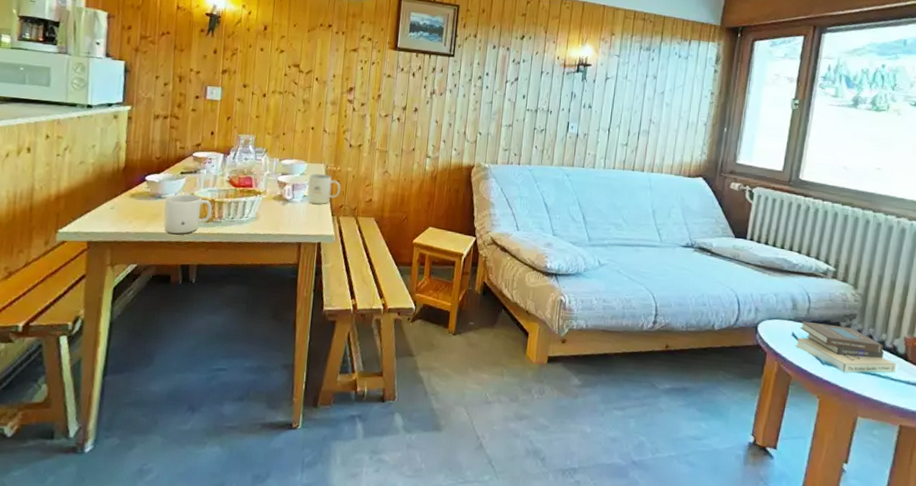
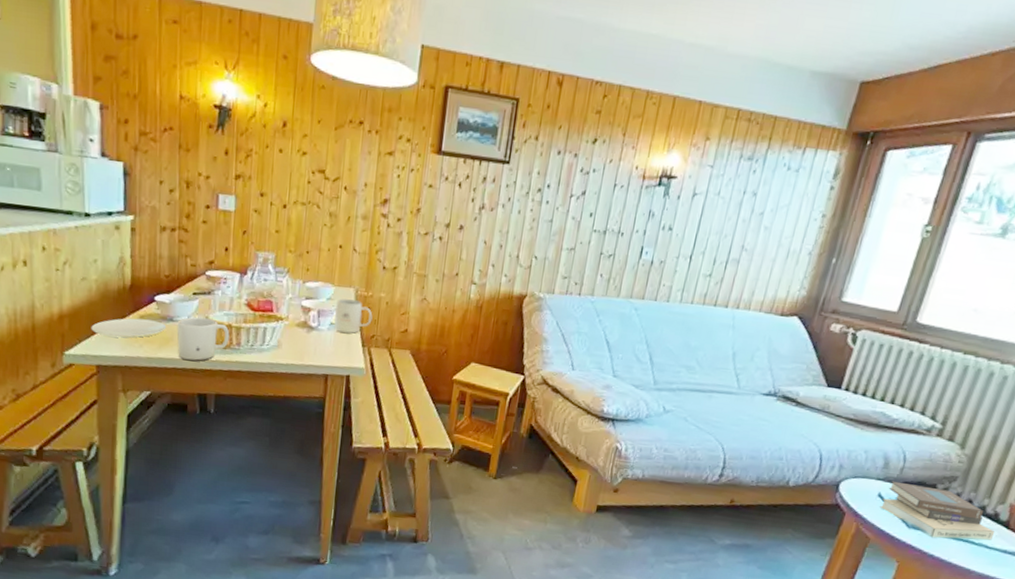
plate: none [85,197,155,216] -> present [91,318,167,338]

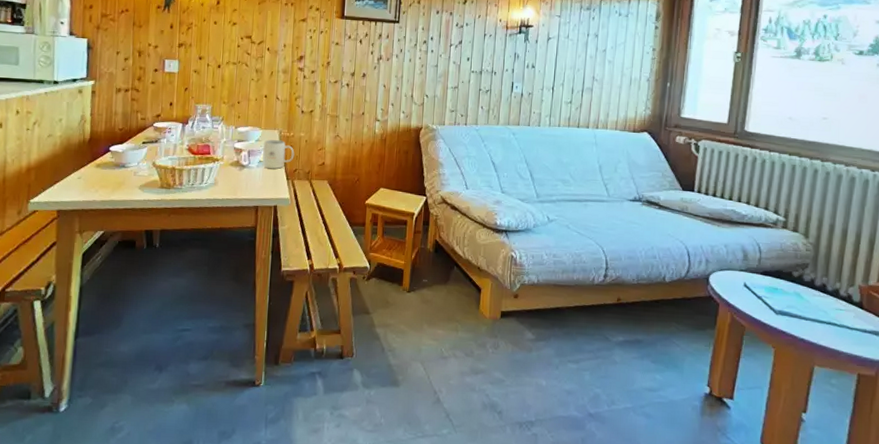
plate: present [91,318,167,338] -> none [54,167,119,185]
mug: present [176,317,230,362] -> none [128,162,173,202]
books: present [880,481,995,541] -> none [748,271,852,323]

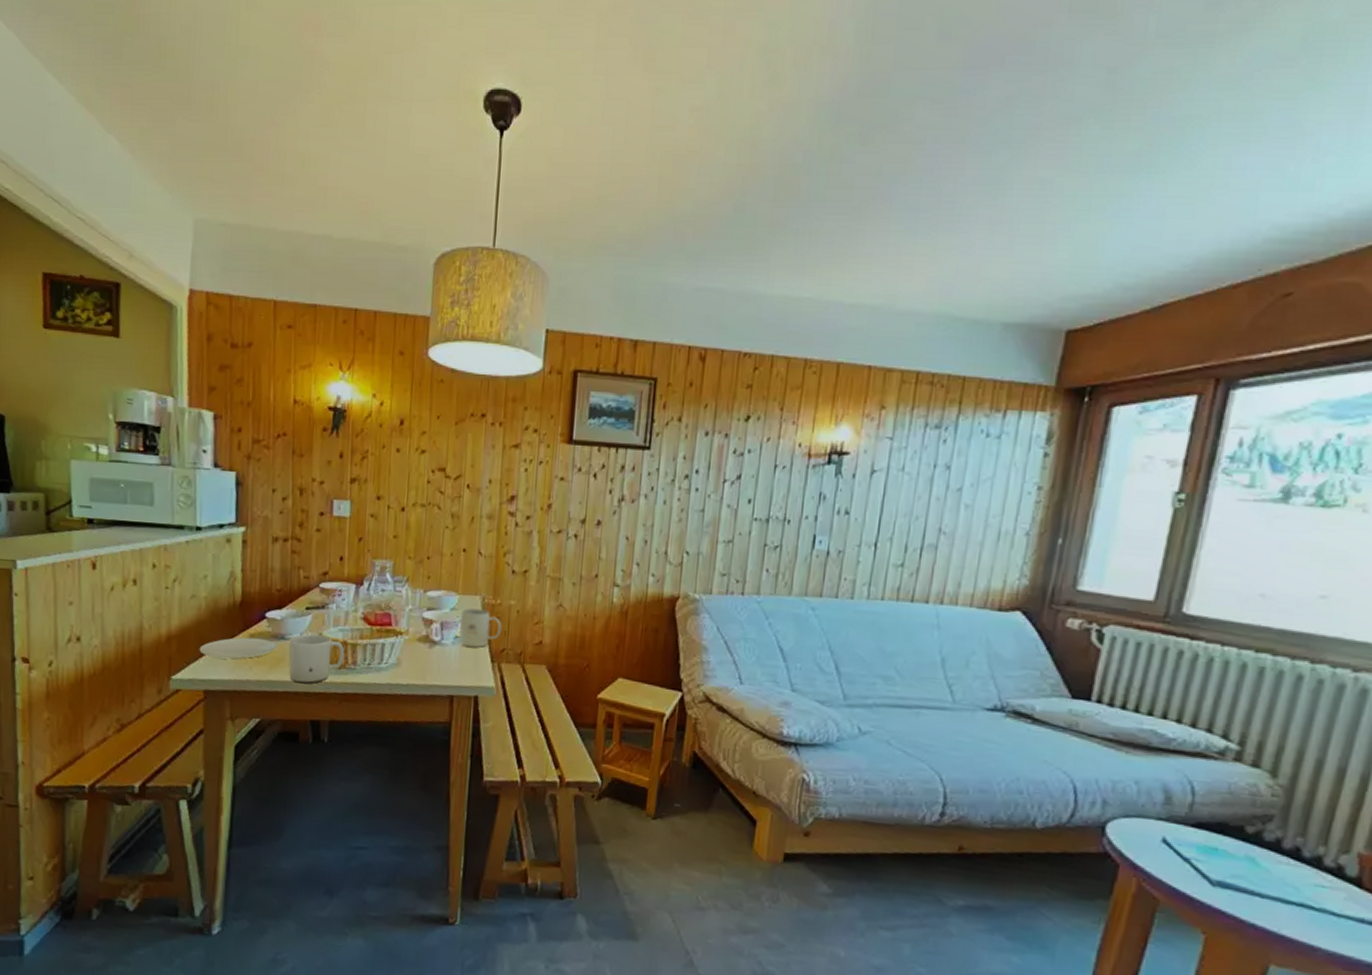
plate: none [54,167,119,185] -> present [199,637,278,660]
mug: none [128,162,173,202] -> present [288,634,345,684]

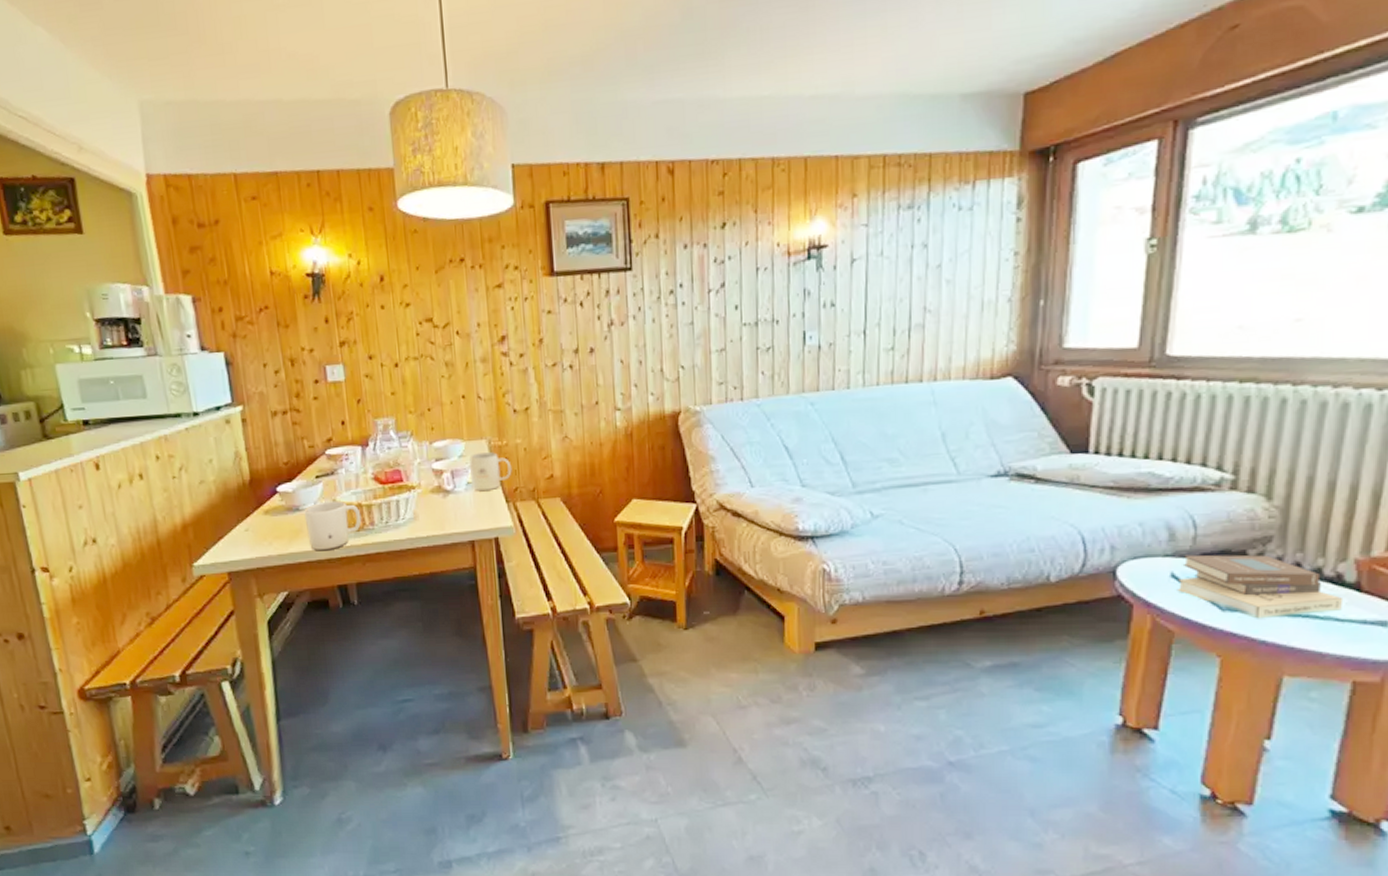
plate: present [199,637,278,660] -> none [216,513,294,539]
books: none [1167,821,1343,905] -> present [1177,554,1344,619]

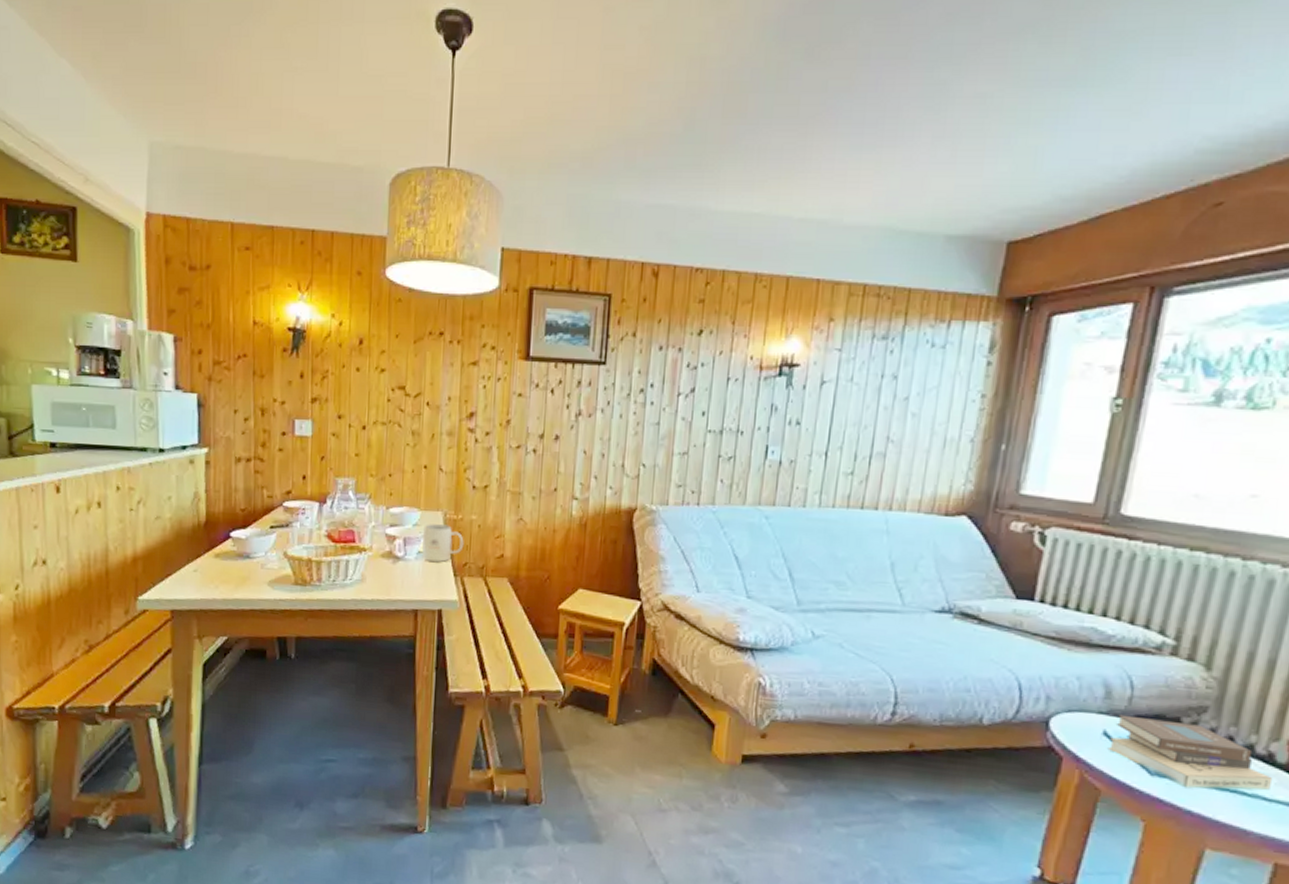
mug: present [304,500,362,551] -> none [254,552,310,602]

